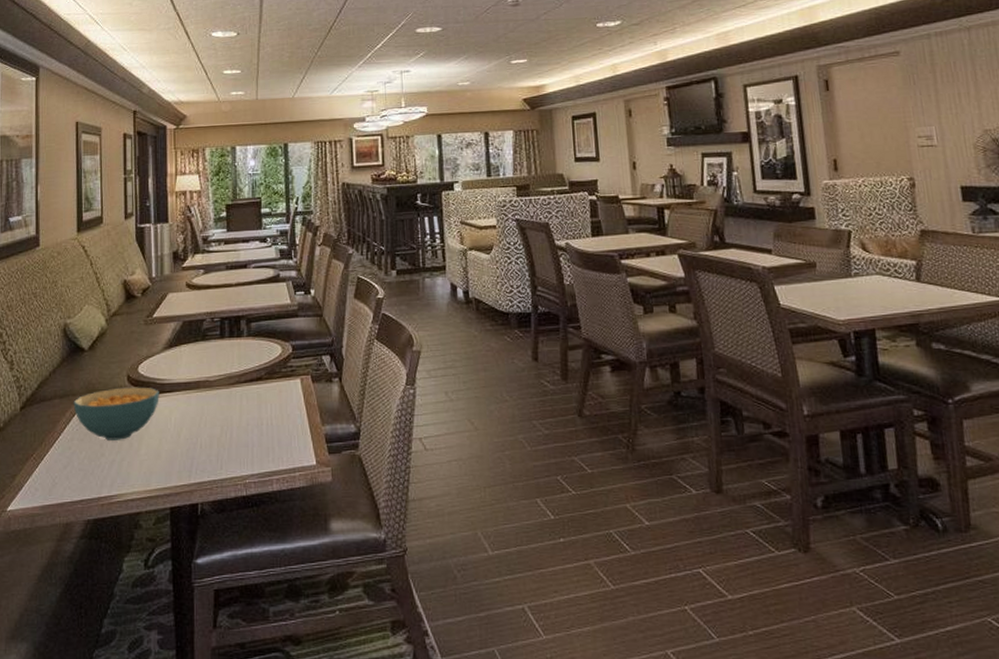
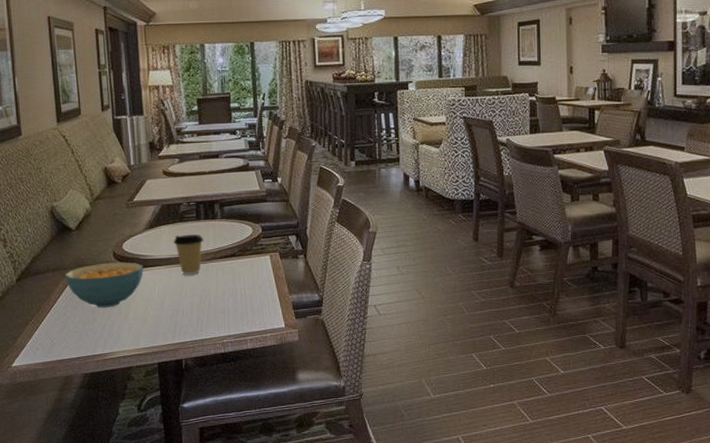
coffee cup: none [194,354,227,402] -> present [173,234,204,275]

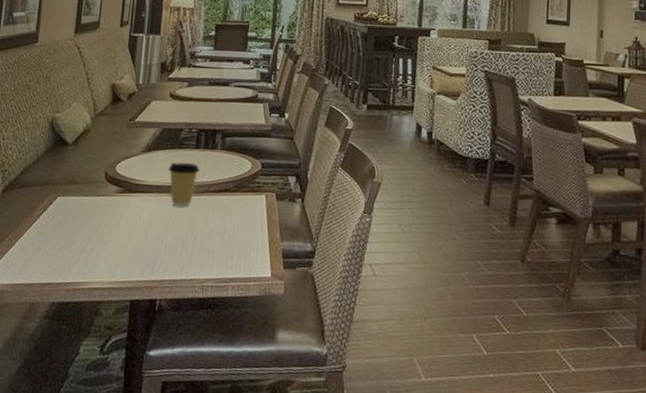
cereal bowl: present [65,262,144,308] -> none [51,183,133,232]

